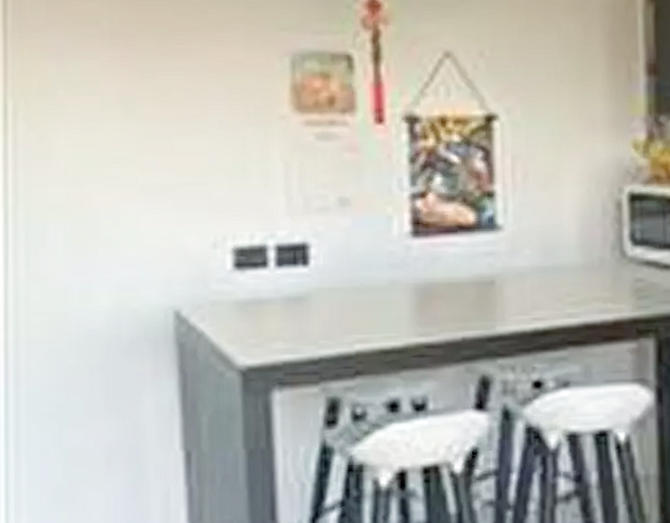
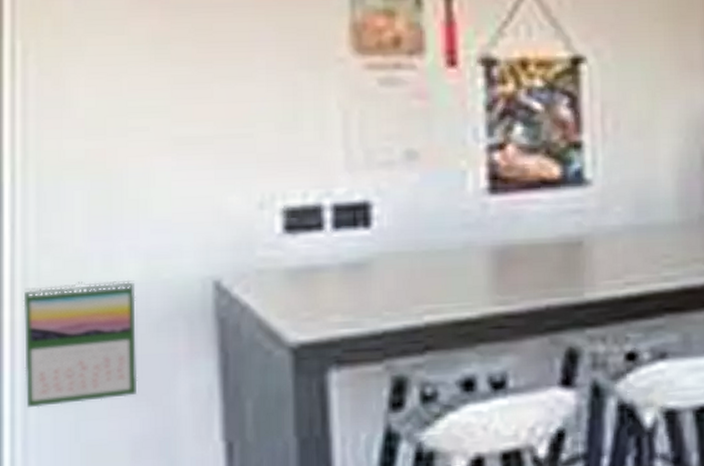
calendar: none [15,308,110,418] -> present [23,279,138,409]

